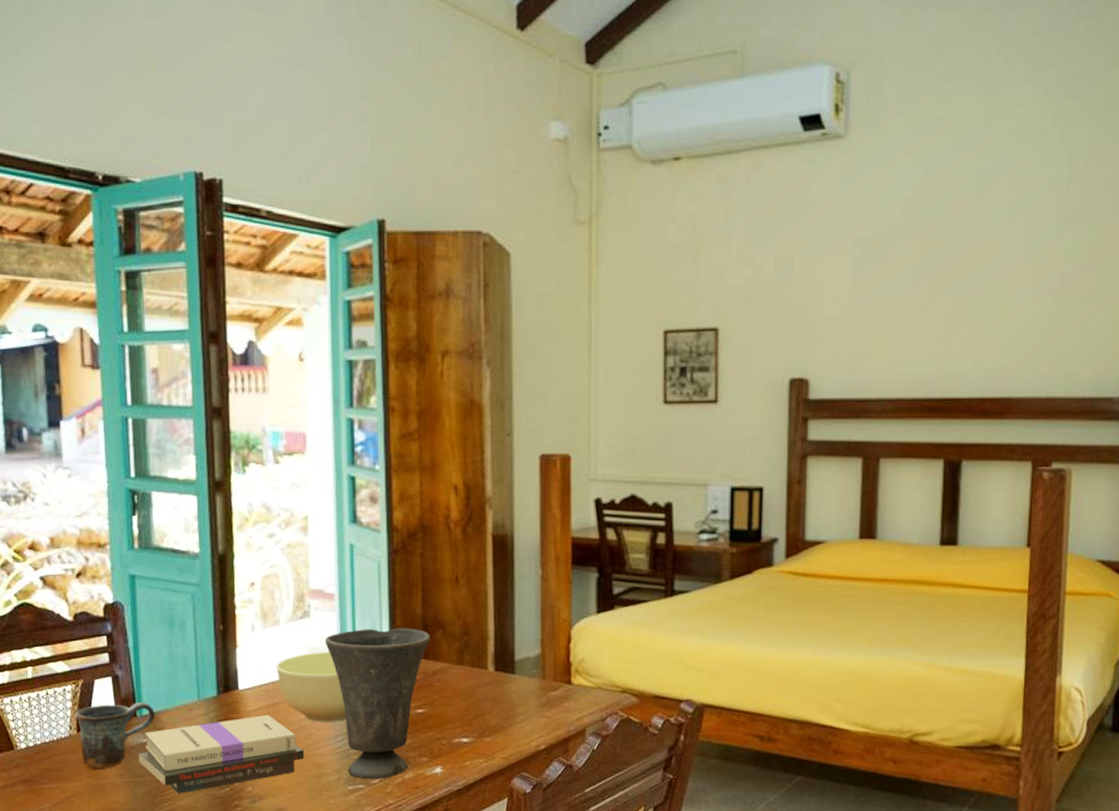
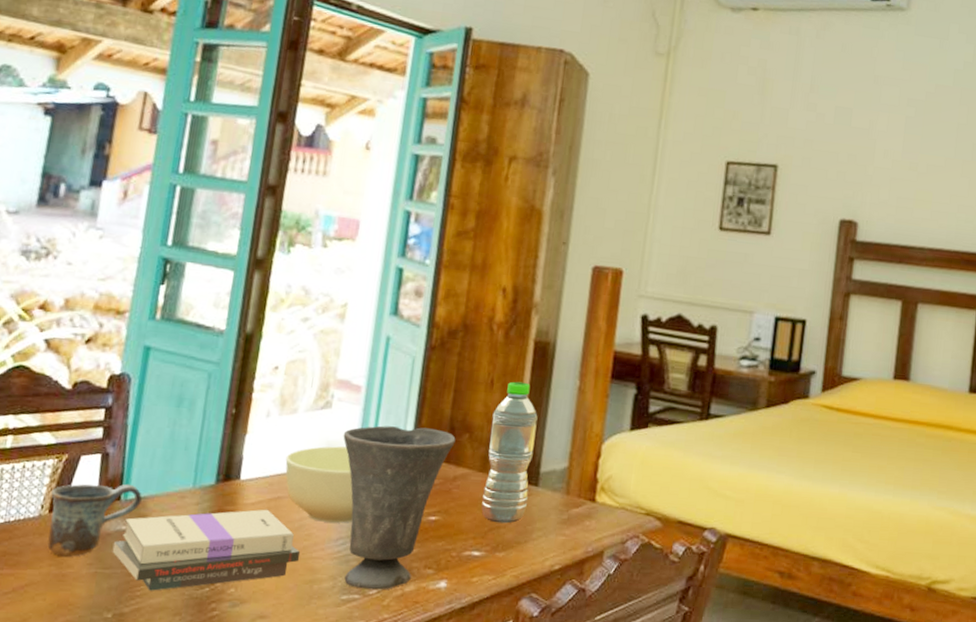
water bottle: none [462,576,507,711] -> present [481,381,538,524]

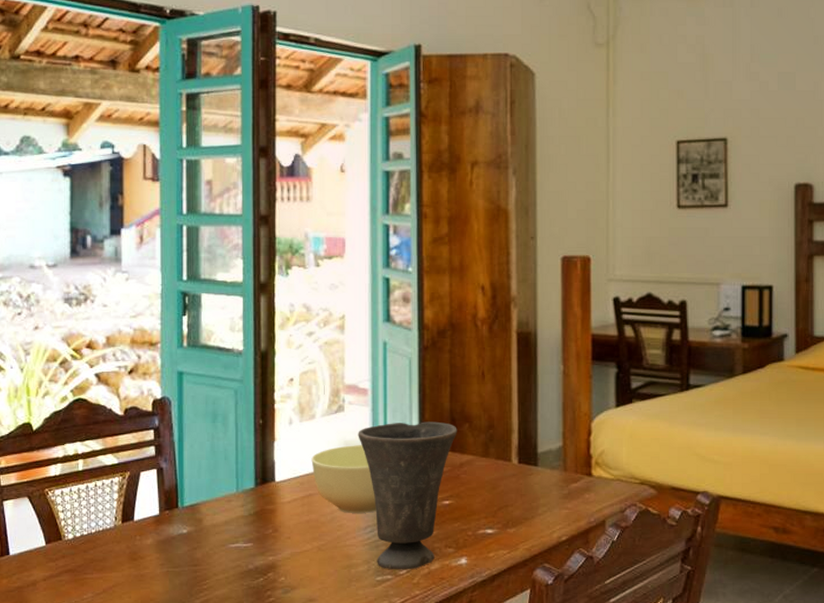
mug: present [47,483,142,556] -> none [121,493,195,559]
books: present [112,509,301,591] -> none [178,506,336,584]
water bottle: present [481,381,538,524] -> none [487,371,530,502]

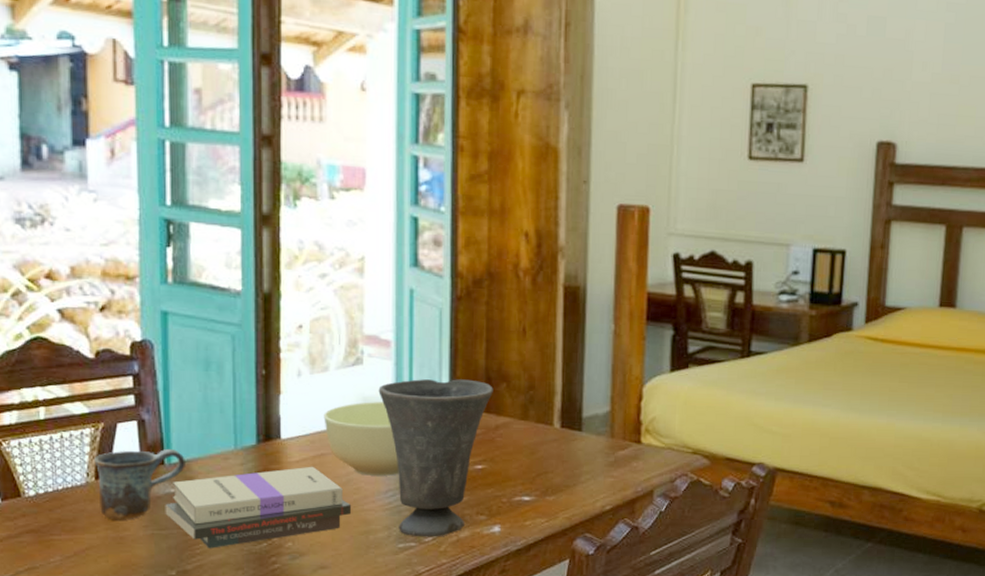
mug: none [121,493,195,559] -> present [94,448,185,520]
books: none [178,506,336,584] -> present [165,466,352,548]

